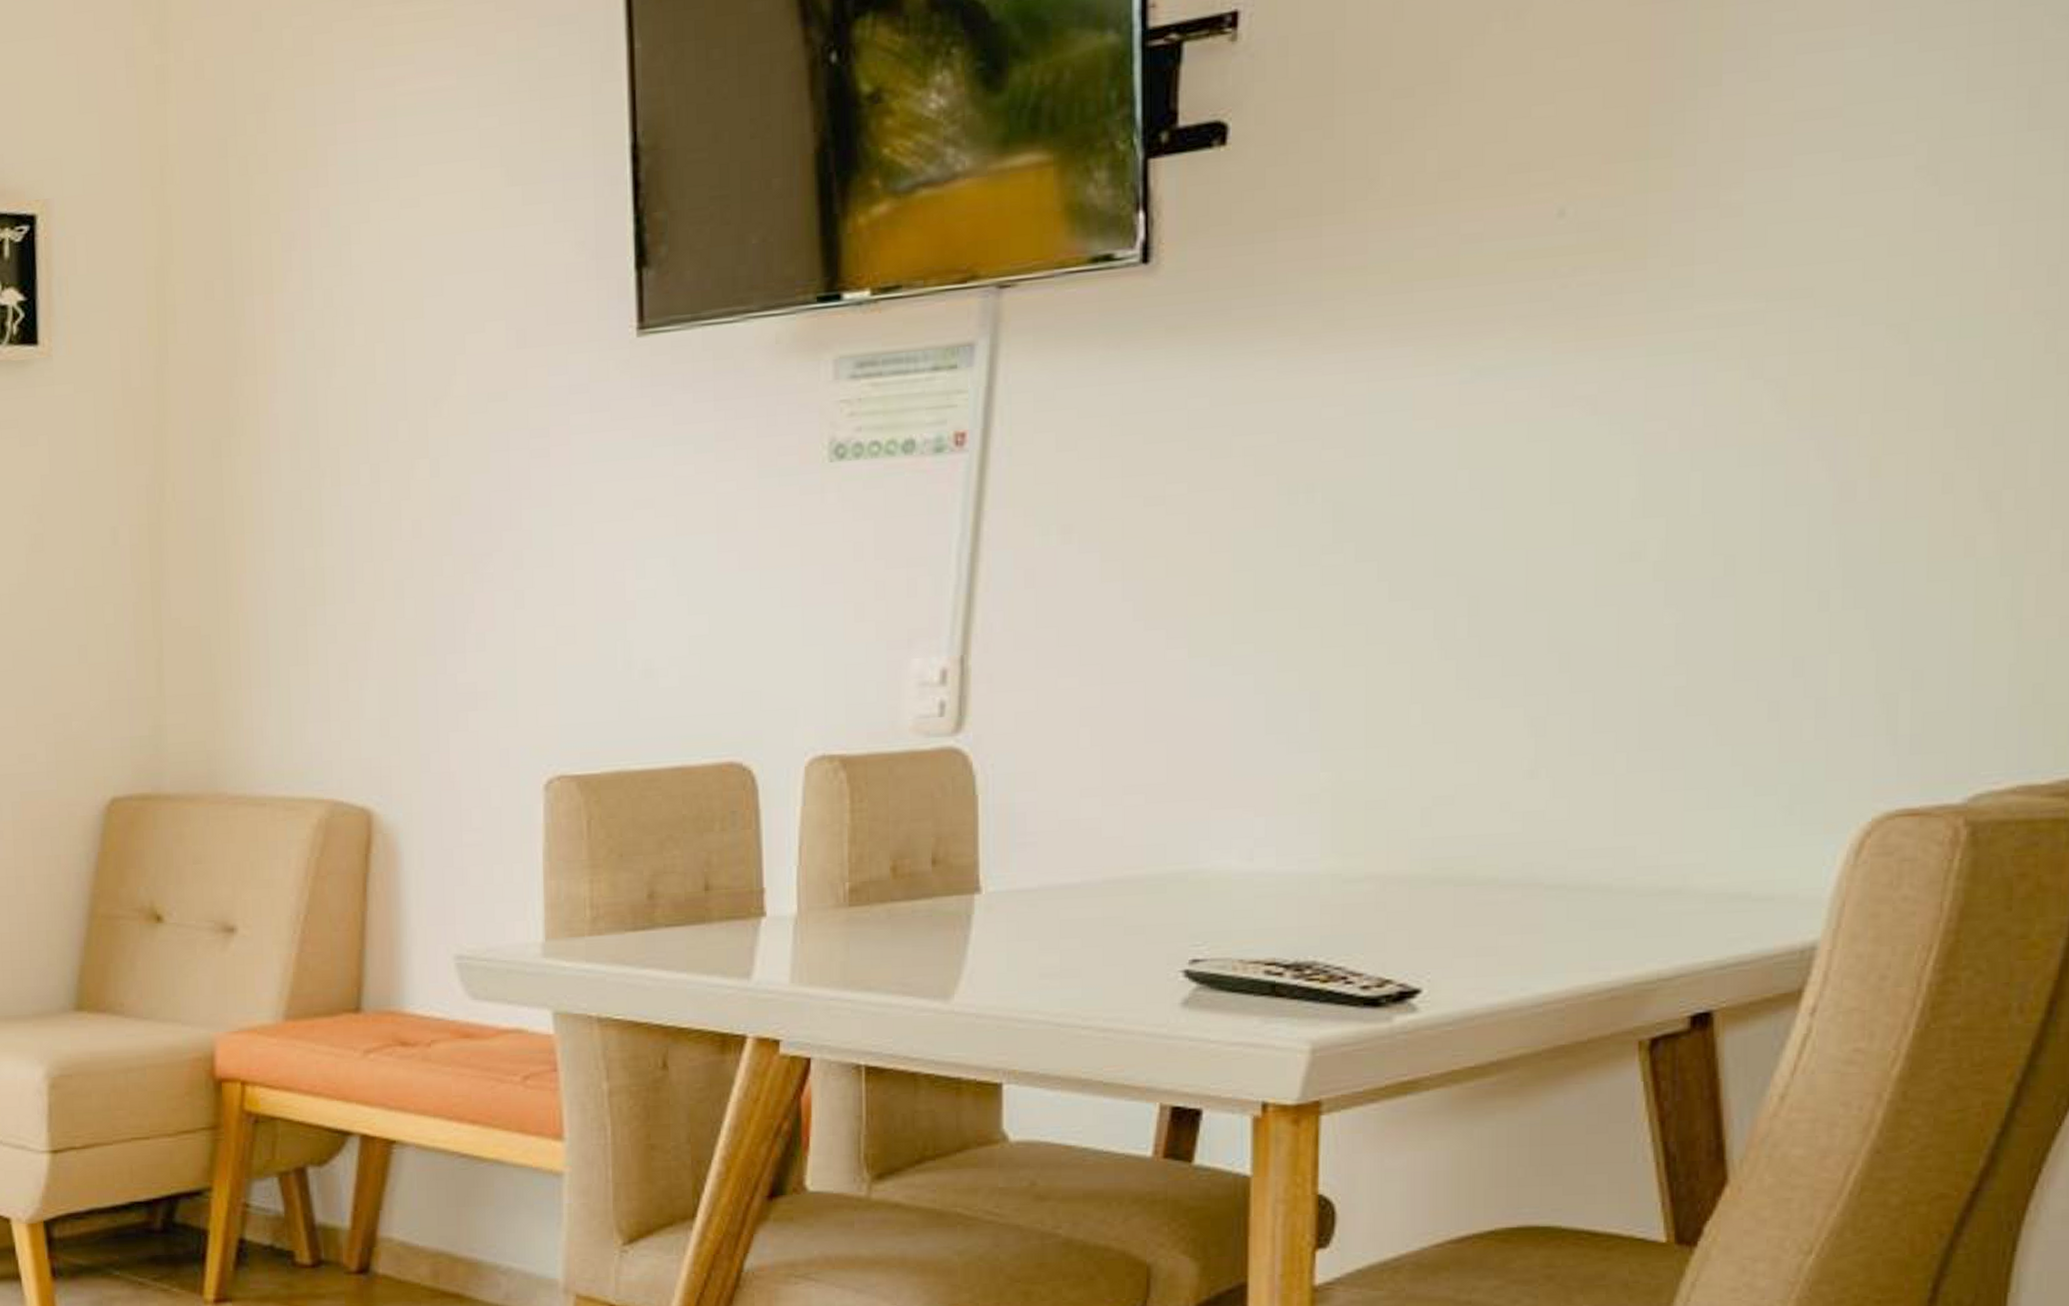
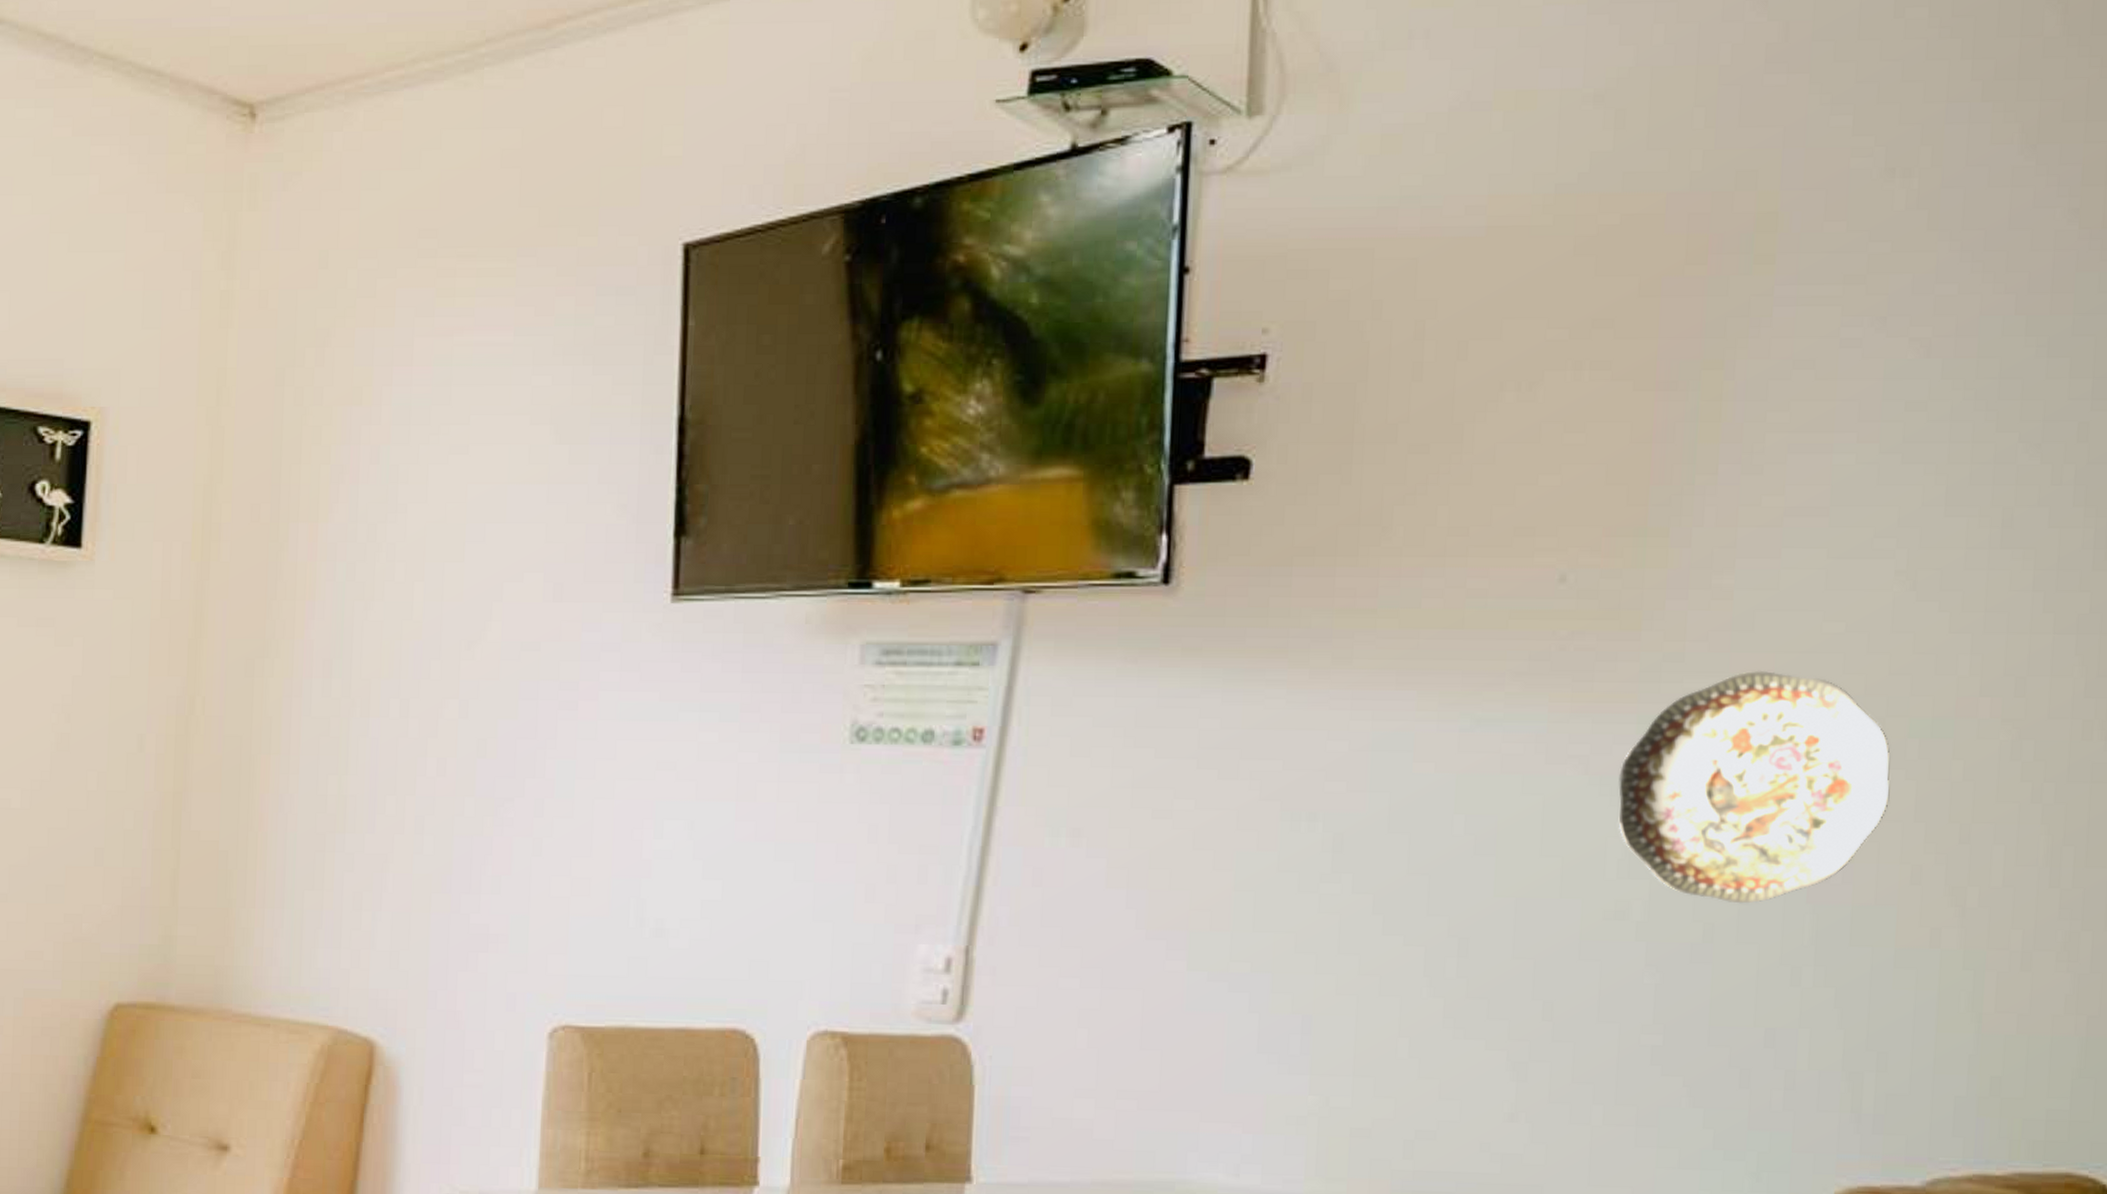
decorative plate: none [1629,287,1917,532] -> present [1618,670,1891,904]

